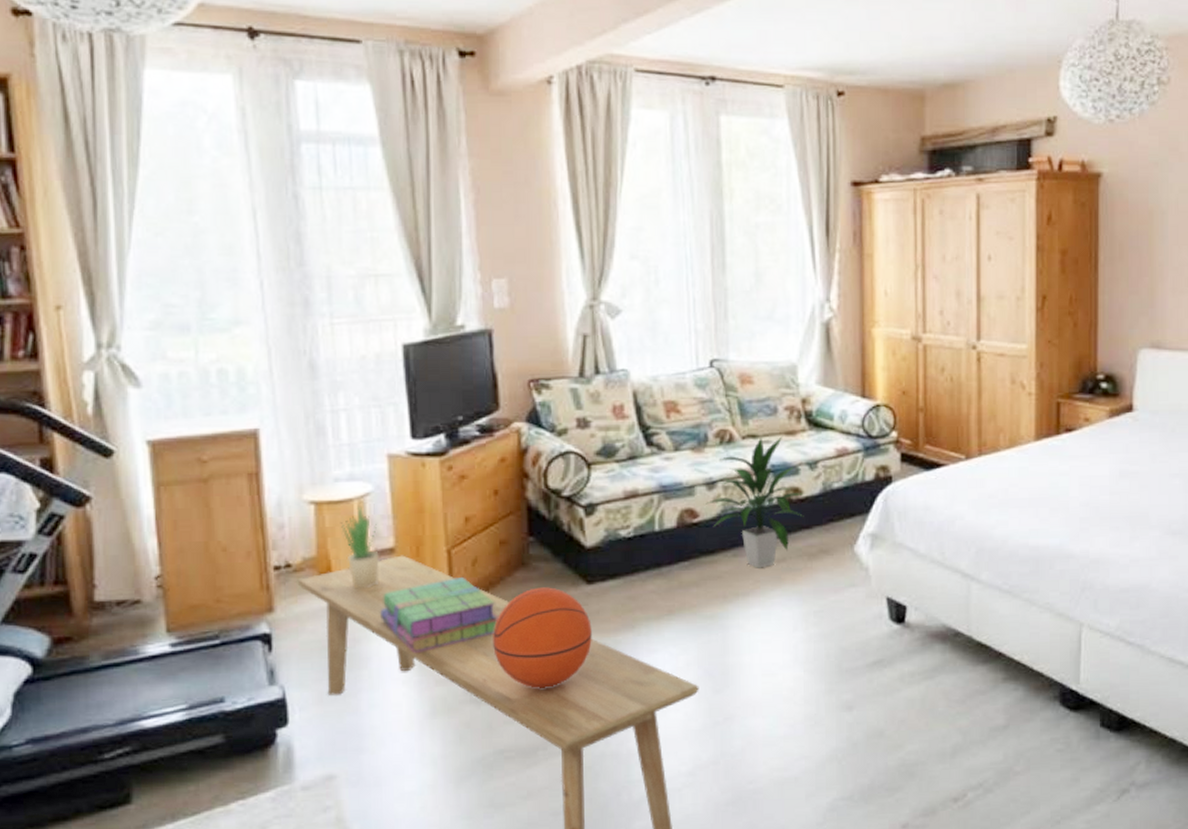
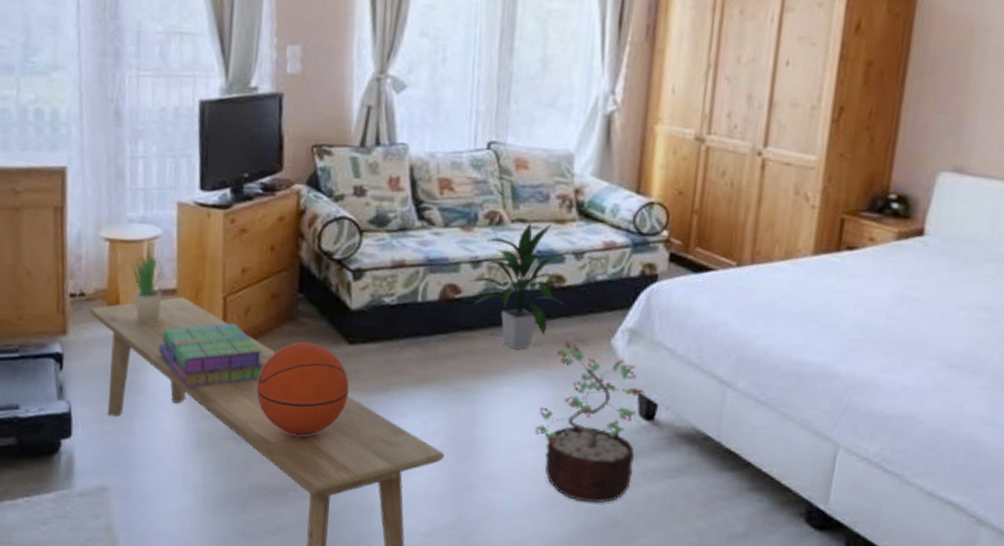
decorative plant: none [789,553,893,716] -> present [535,341,645,503]

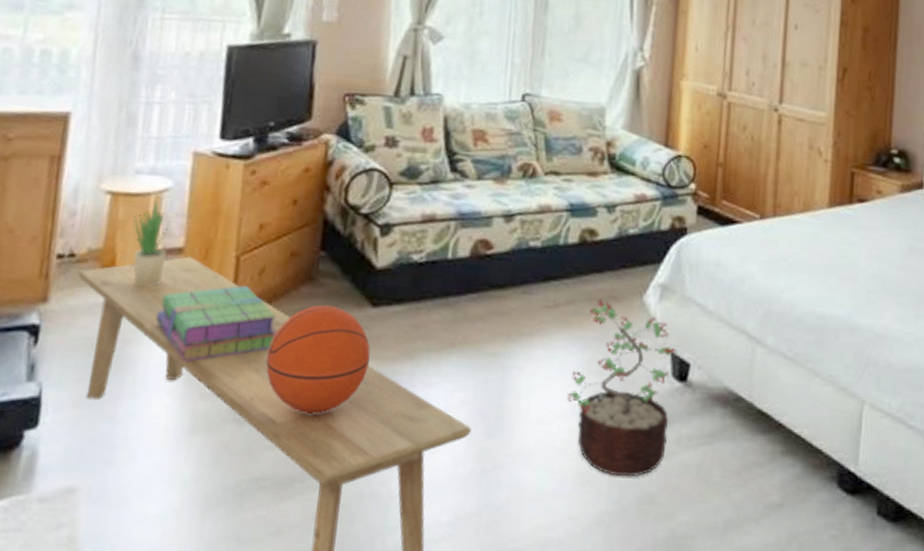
indoor plant: present [469,222,566,350] -> none [501,174,598,309]

